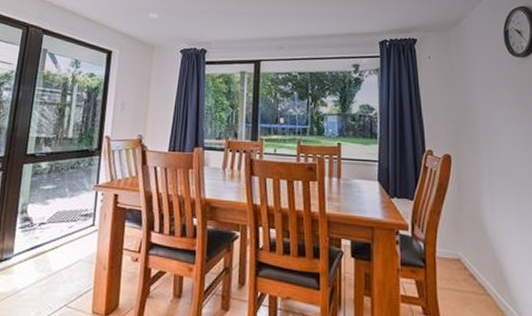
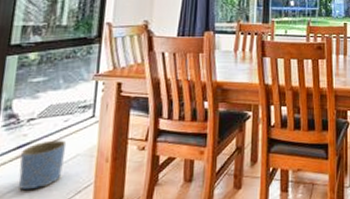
planter: none [31,244,71,288] -> present [18,140,67,189]

